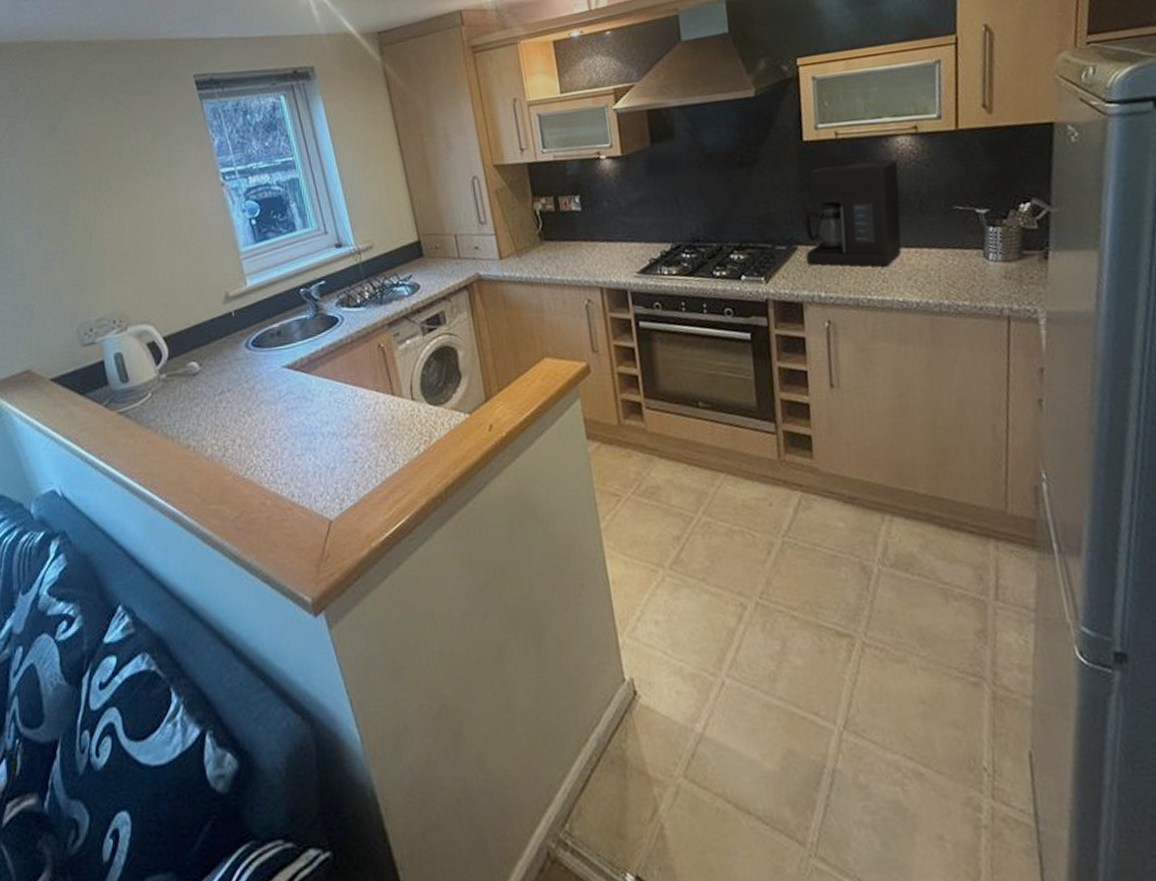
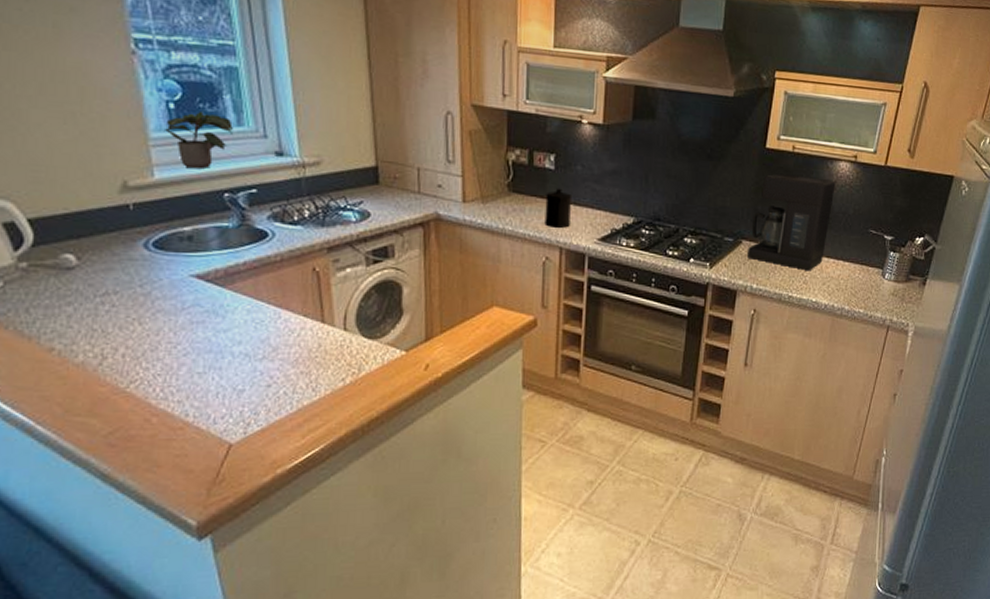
potted plant: none [251,221,301,273] -> present [165,110,233,169]
canister: none [577,227,606,269] -> present [544,188,571,228]

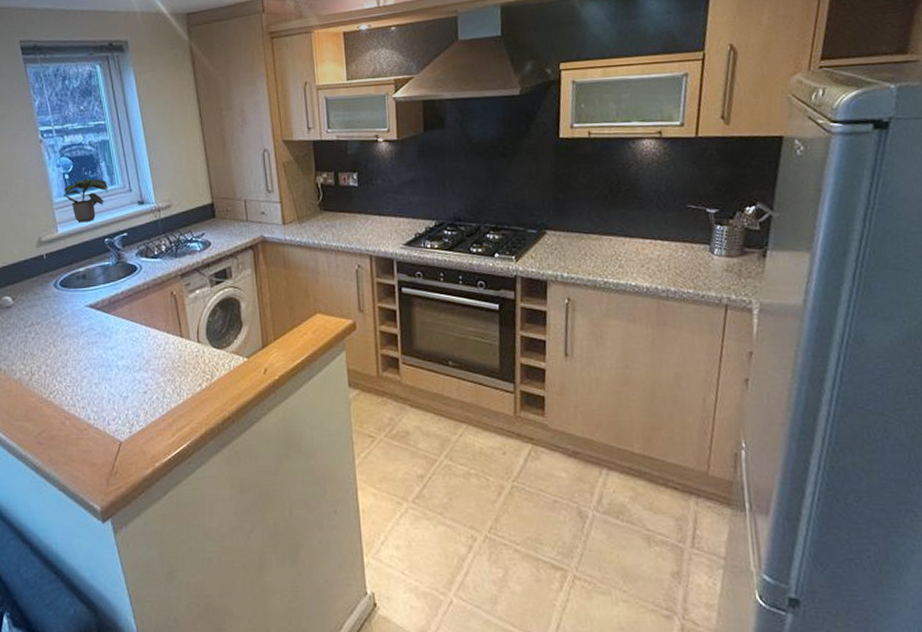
canister: present [544,188,571,228] -> none [352,202,377,238]
coffee maker: present [747,173,836,270] -> none [553,159,642,254]

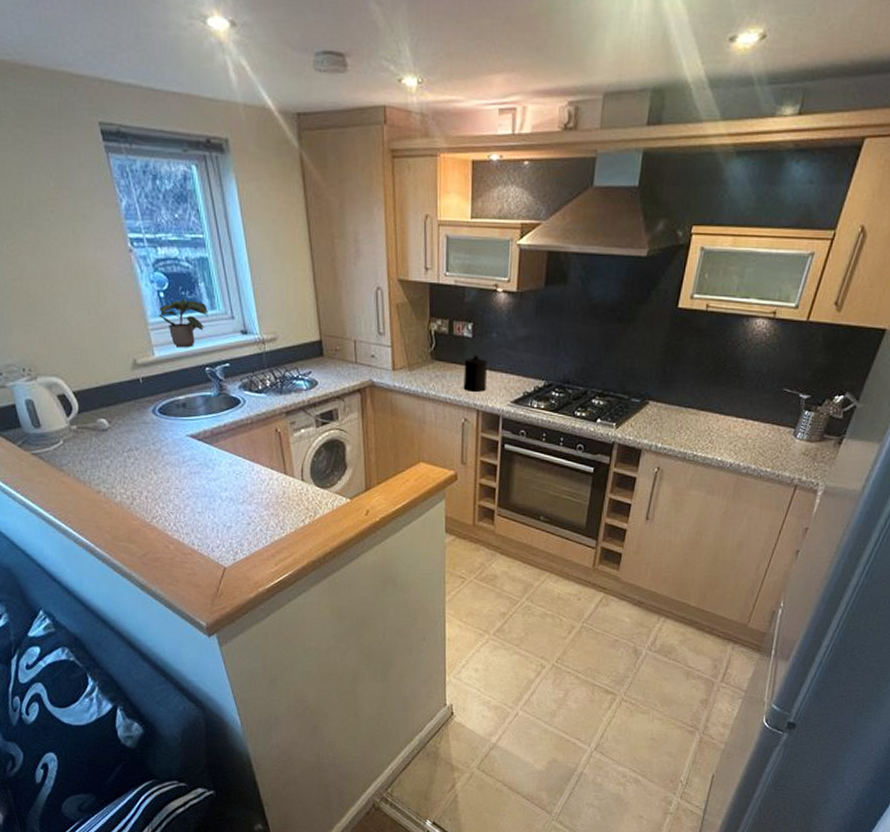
canister: none [352,202,377,238] -> present [463,355,487,392]

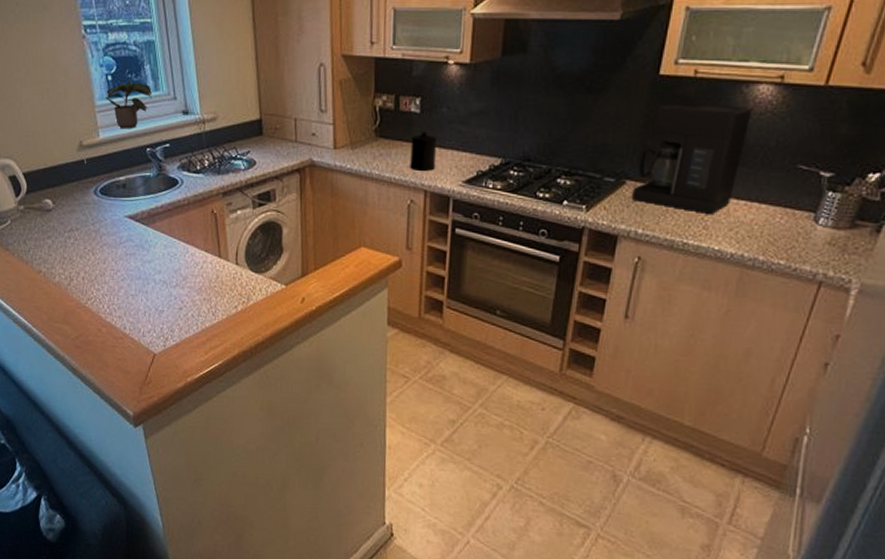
coffee maker: none [654,333,750,430] -> present [632,103,752,214]

